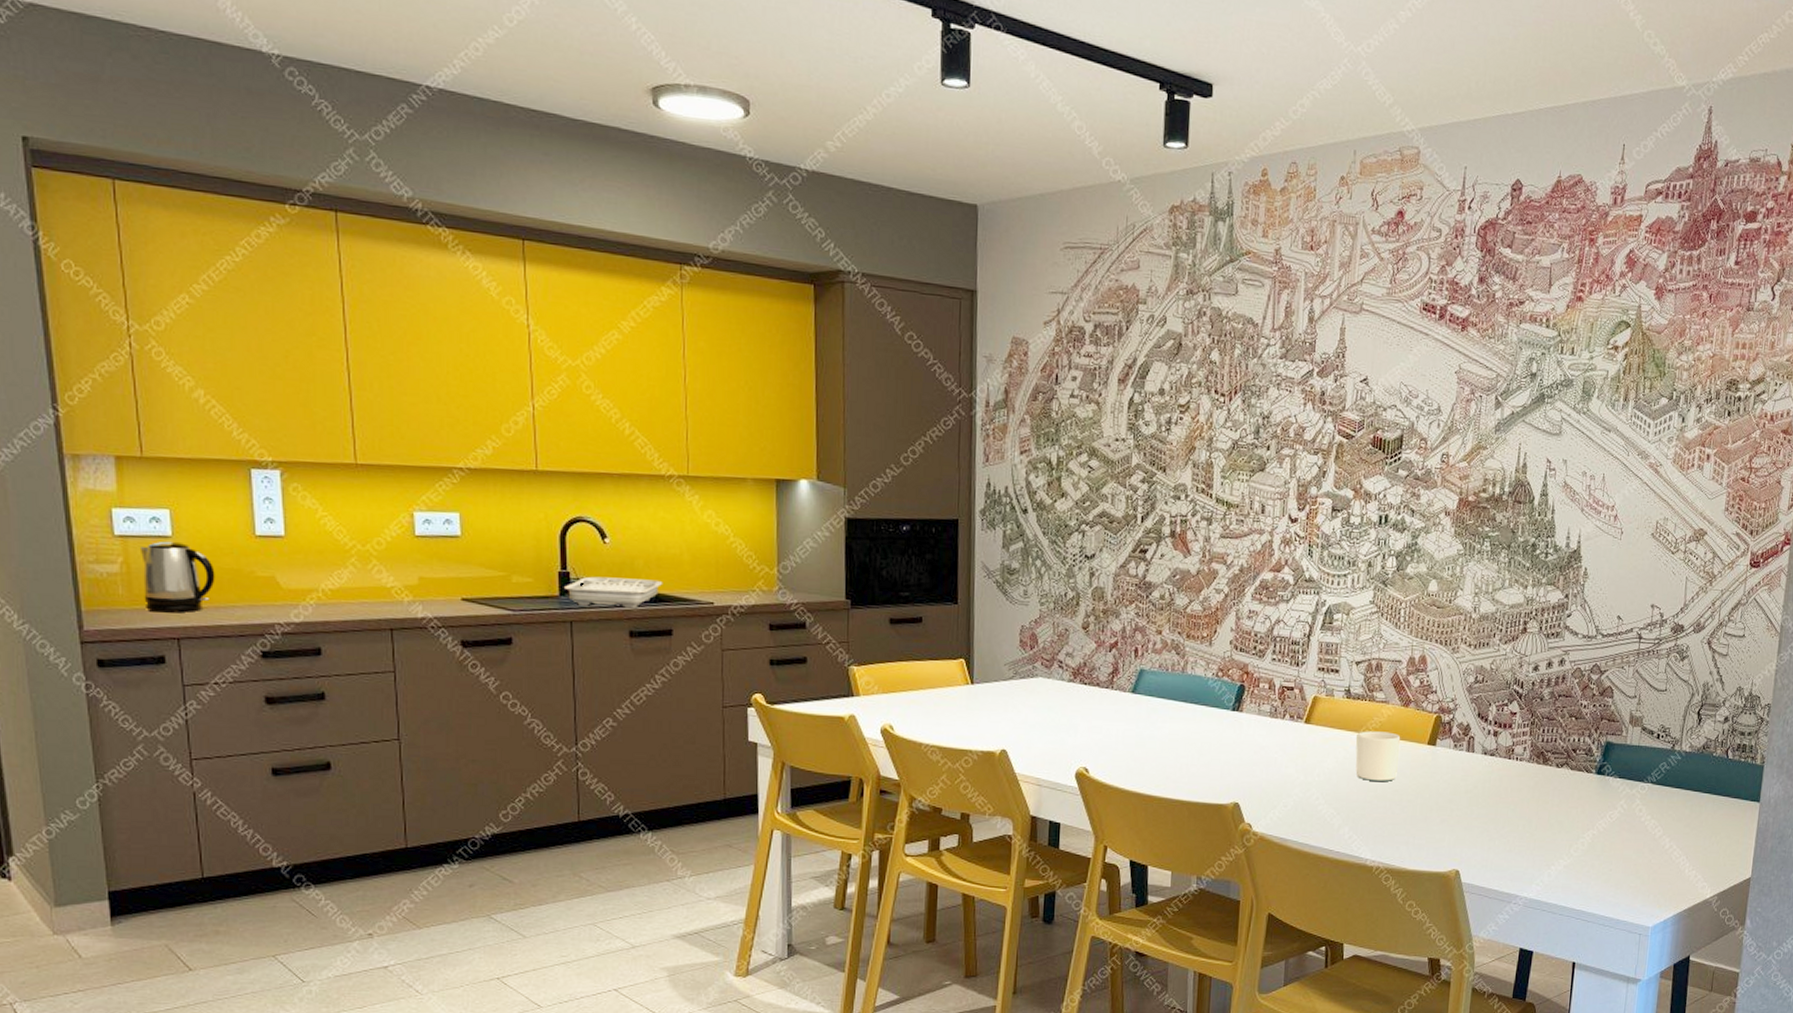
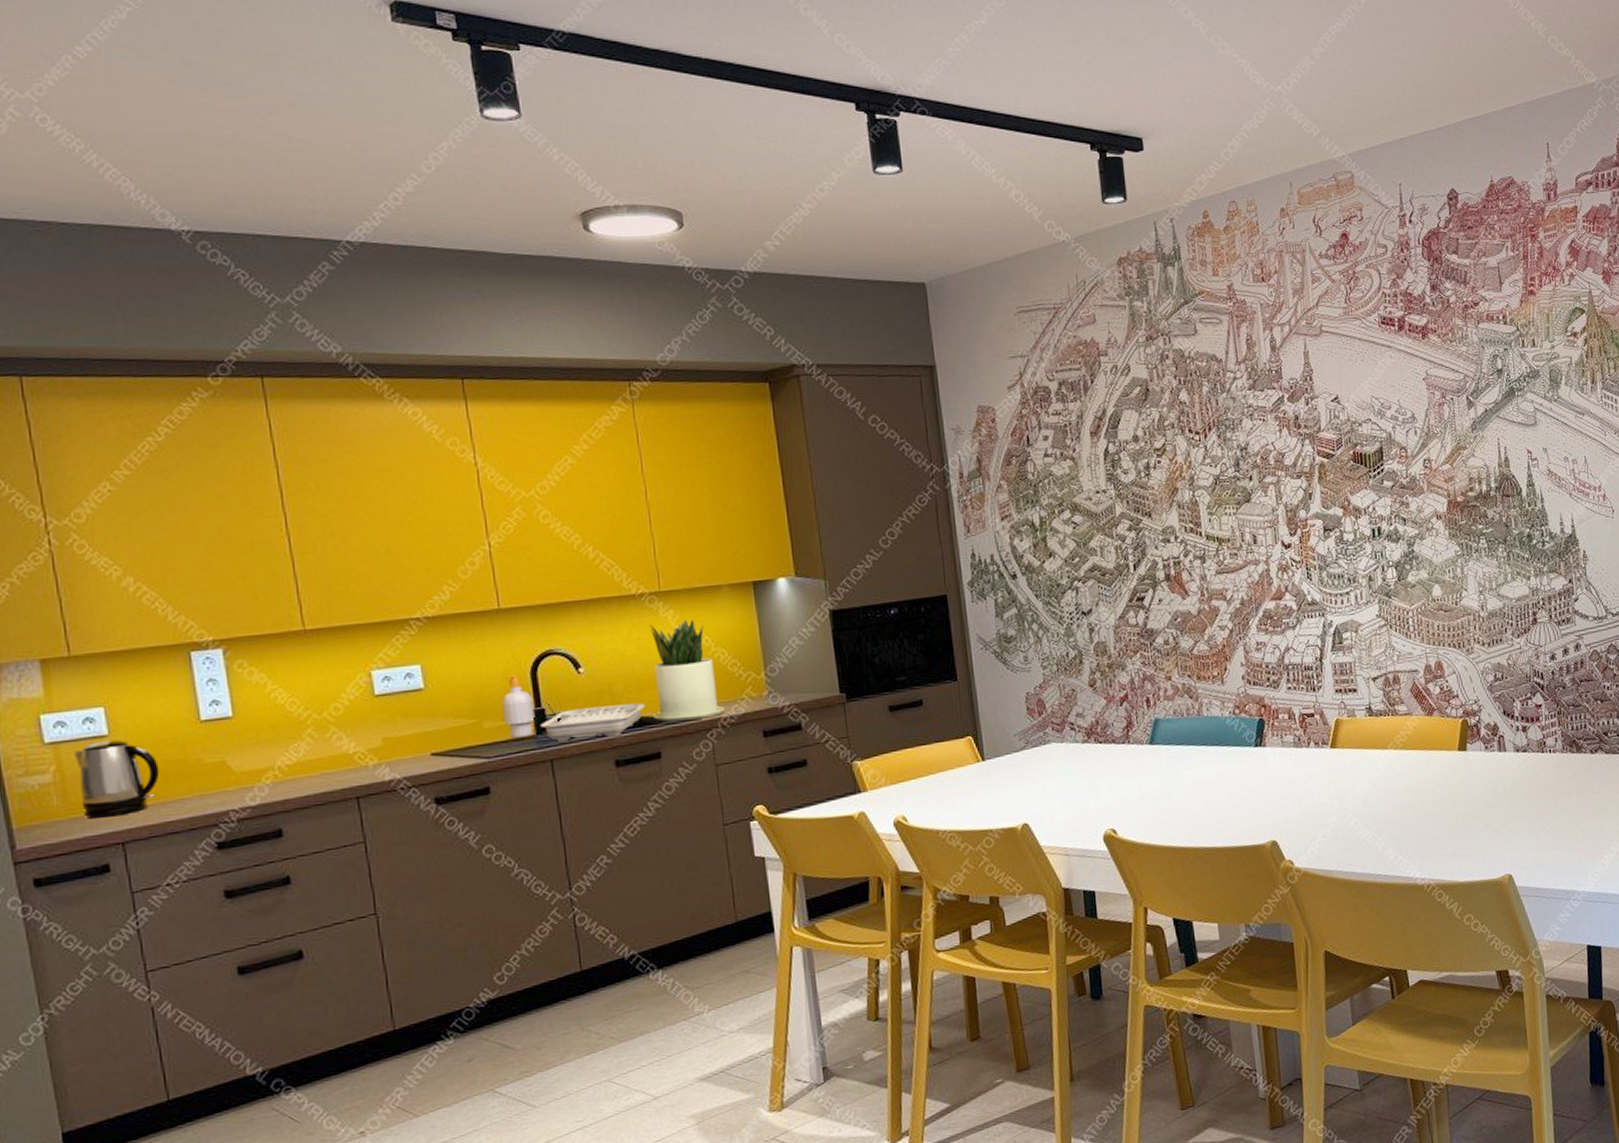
soap bottle: none [531,535,560,597] -> present [502,675,535,738]
planter: none [669,506,737,605] -> present [650,619,725,723]
mug: present [1355,731,1401,782] -> none [1385,744,1433,797]

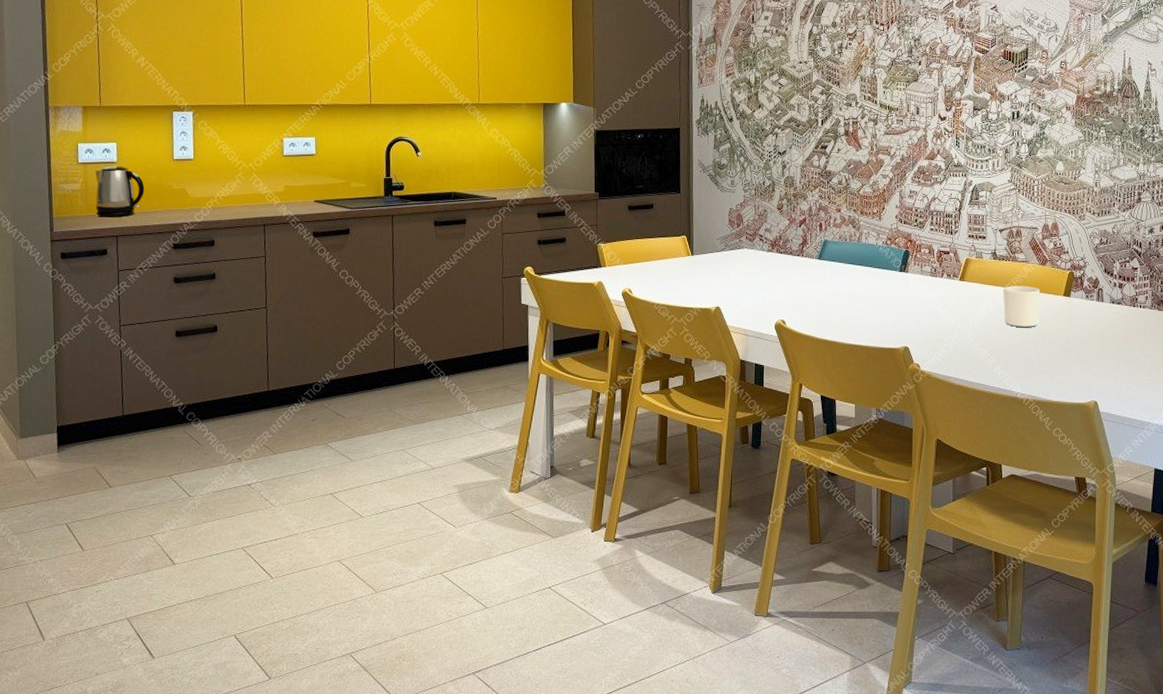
soap bottle: present [502,675,535,738] -> none [365,152,386,197]
dish rack: present [539,703,646,743] -> none [387,181,460,204]
planter: present [650,619,725,723] -> none [464,126,514,200]
mug: none [1385,744,1433,797] -> present [1003,286,1041,328]

